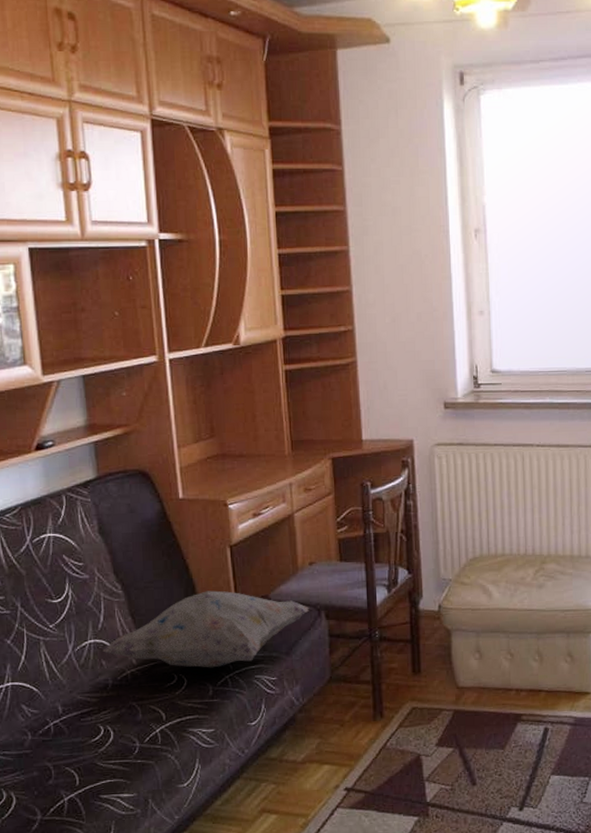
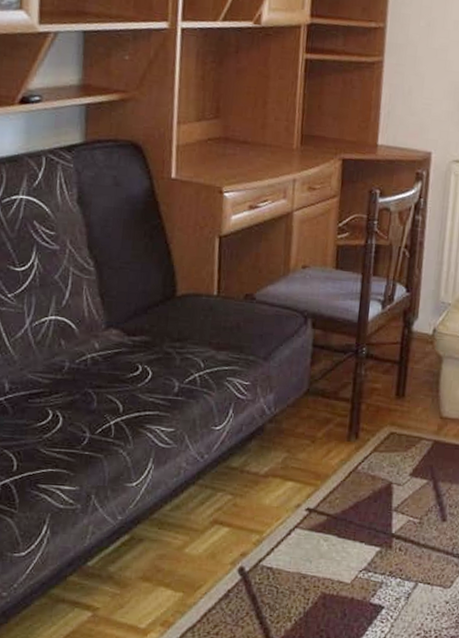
decorative pillow: present [102,590,310,668] -> none [63,280,296,364]

